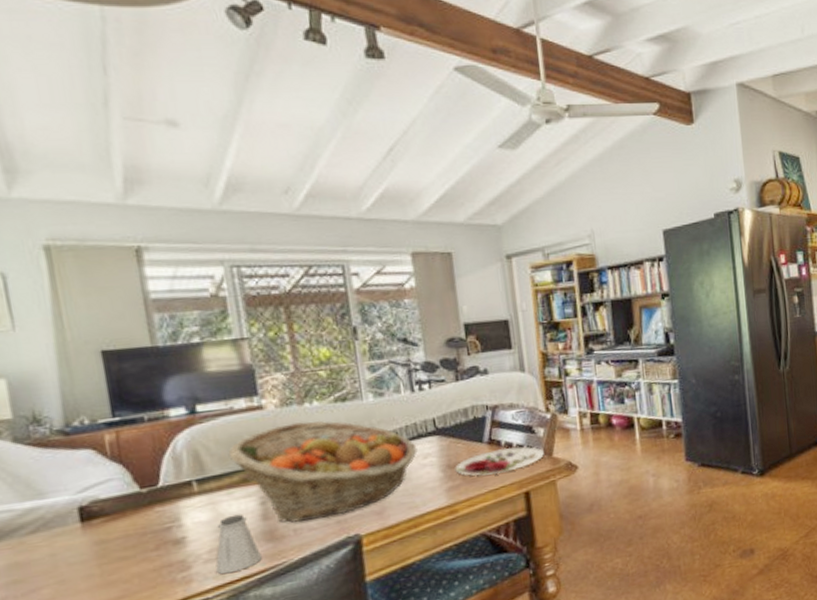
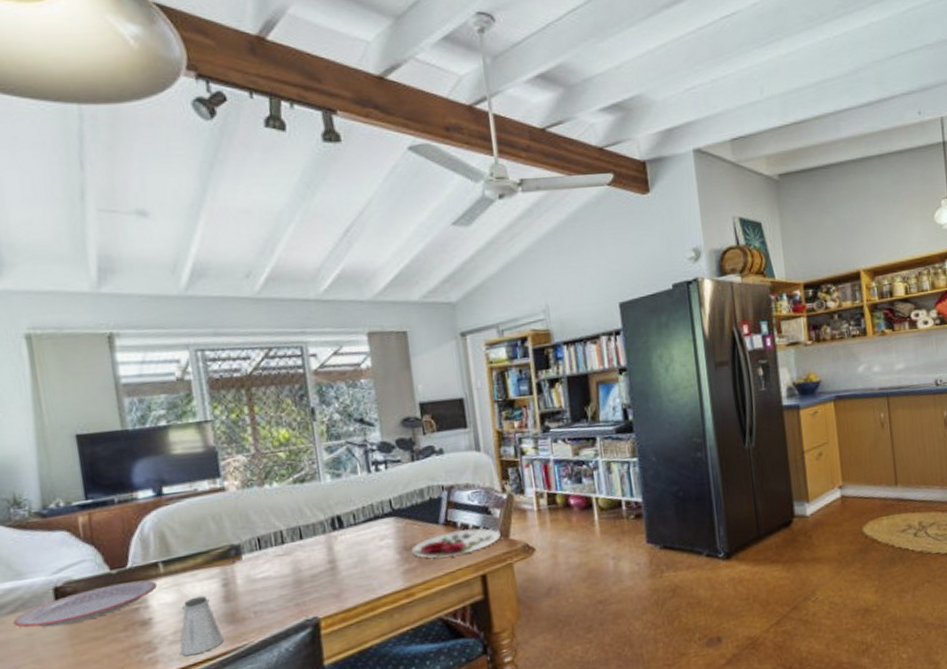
plate: none [34,499,192,548] -> present [13,580,158,628]
fruit basket: present [227,420,418,523] -> none [192,501,374,605]

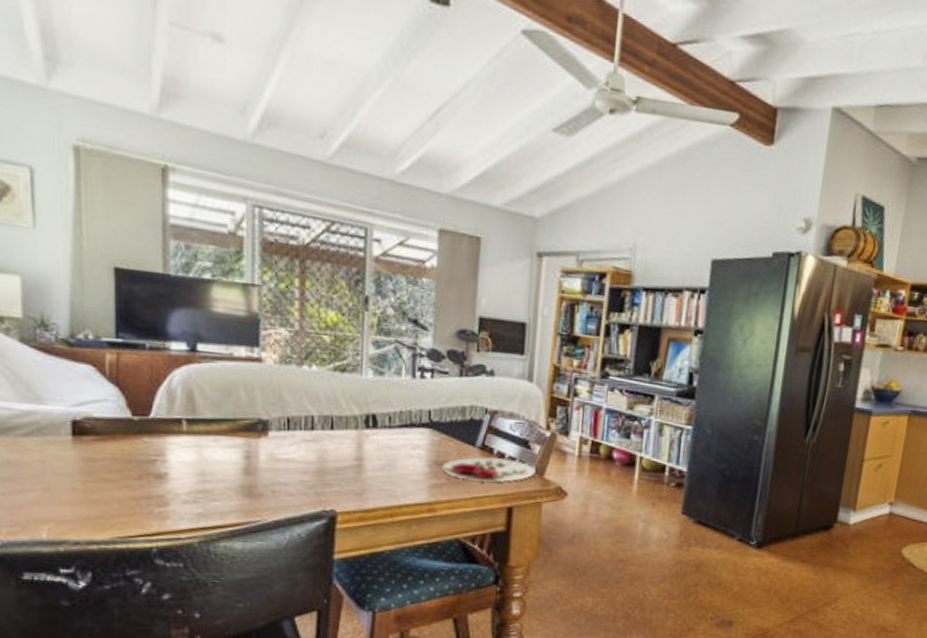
plate: present [13,580,158,628] -> none [27,430,179,461]
saltshaker: present [179,595,224,656] -> none [191,462,237,519]

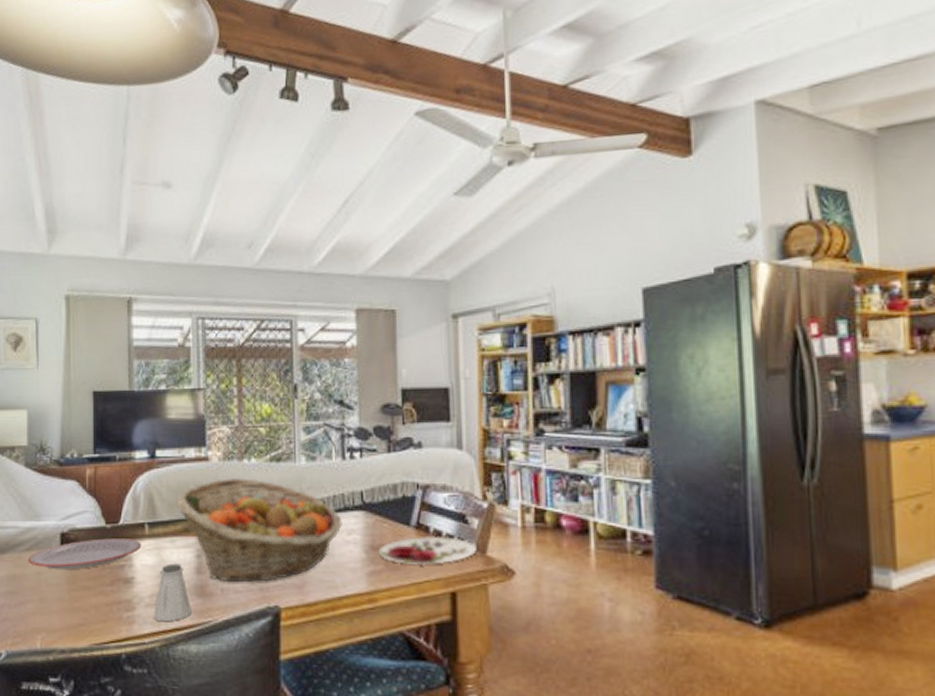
plate: none [27,430,179,461] -> present [28,538,142,570]
saltshaker: none [191,462,237,519] -> present [153,563,192,622]
fruit basket: none [221,382,408,488] -> present [176,477,342,583]

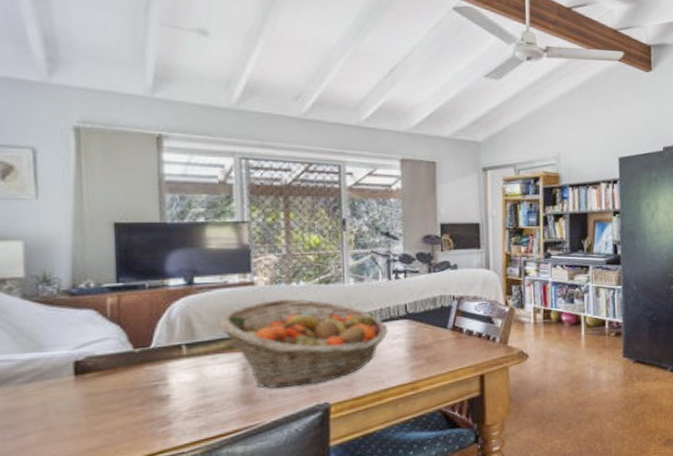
plate: present [28,538,142,570] -> none [29,360,179,398]
saltshaker: present [153,563,192,622] -> none [193,377,237,431]
plate: present [378,535,477,566] -> none [420,334,500,358]

